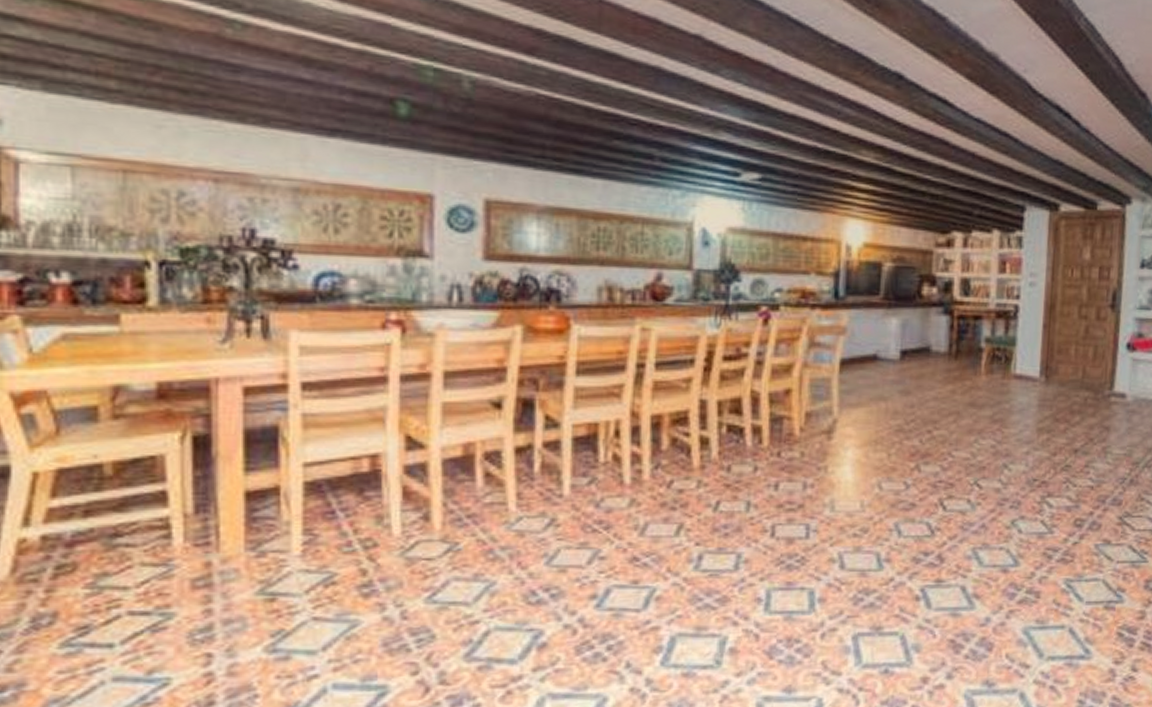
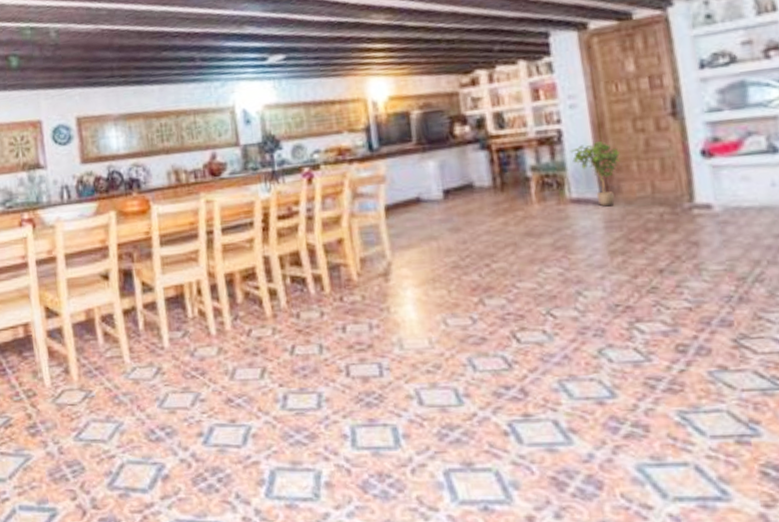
potted plant: none [1022,322,1063,386] -> present [570,141,621,207]

